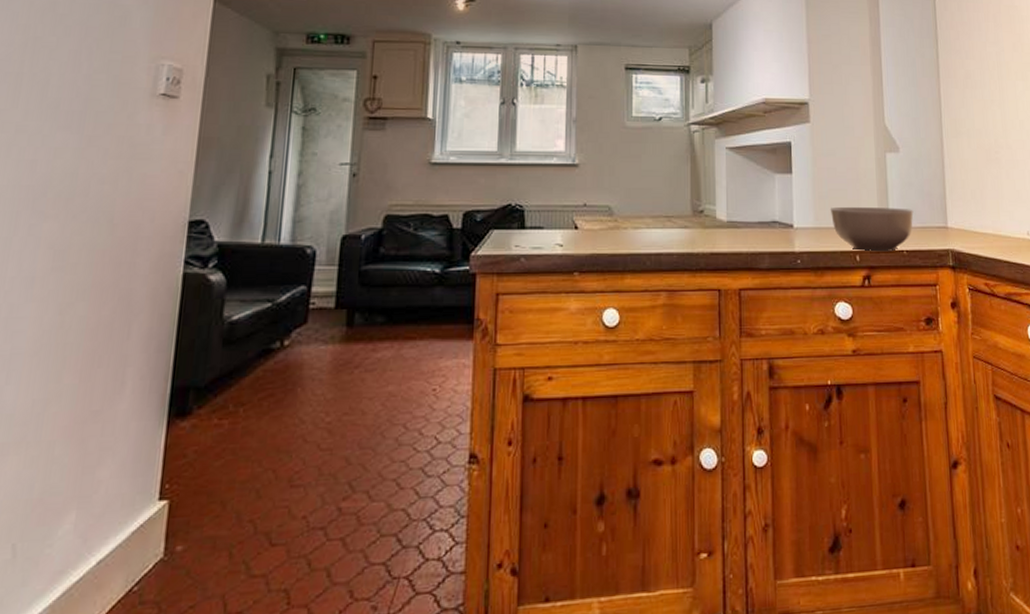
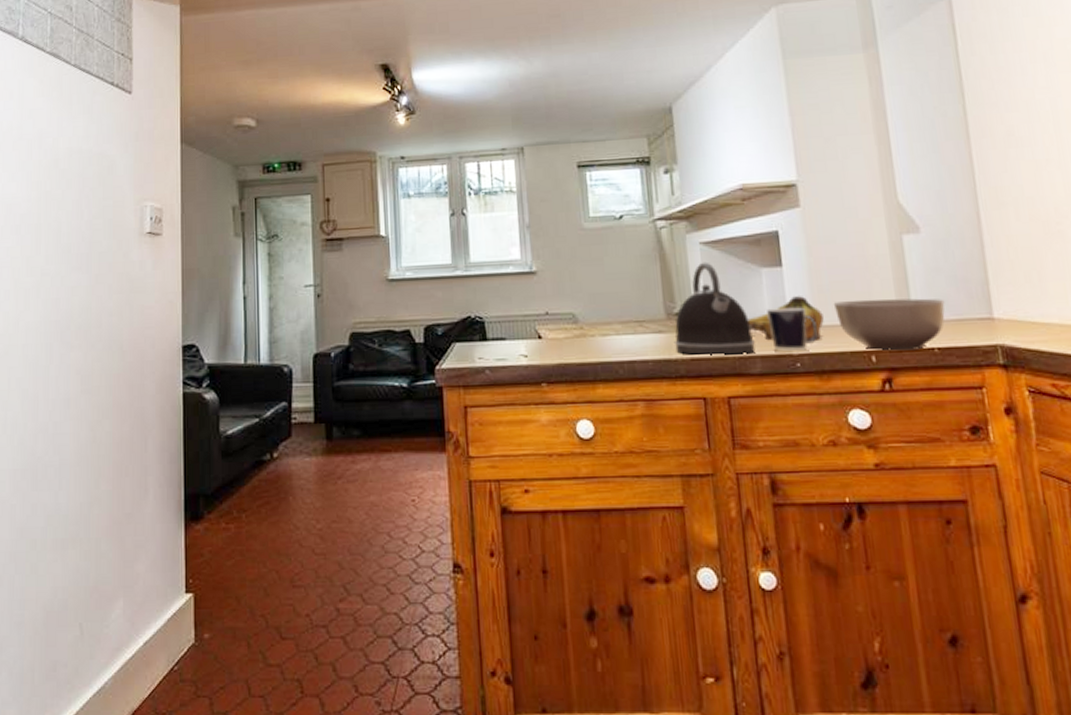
kettle: none [697,165,766,251] -> present [673,262,756,356]
fruit: none [760,201,822,242] -> present [747,296,824,342]
mug: none [777,210,817,250] -> present [767,307,819,353]

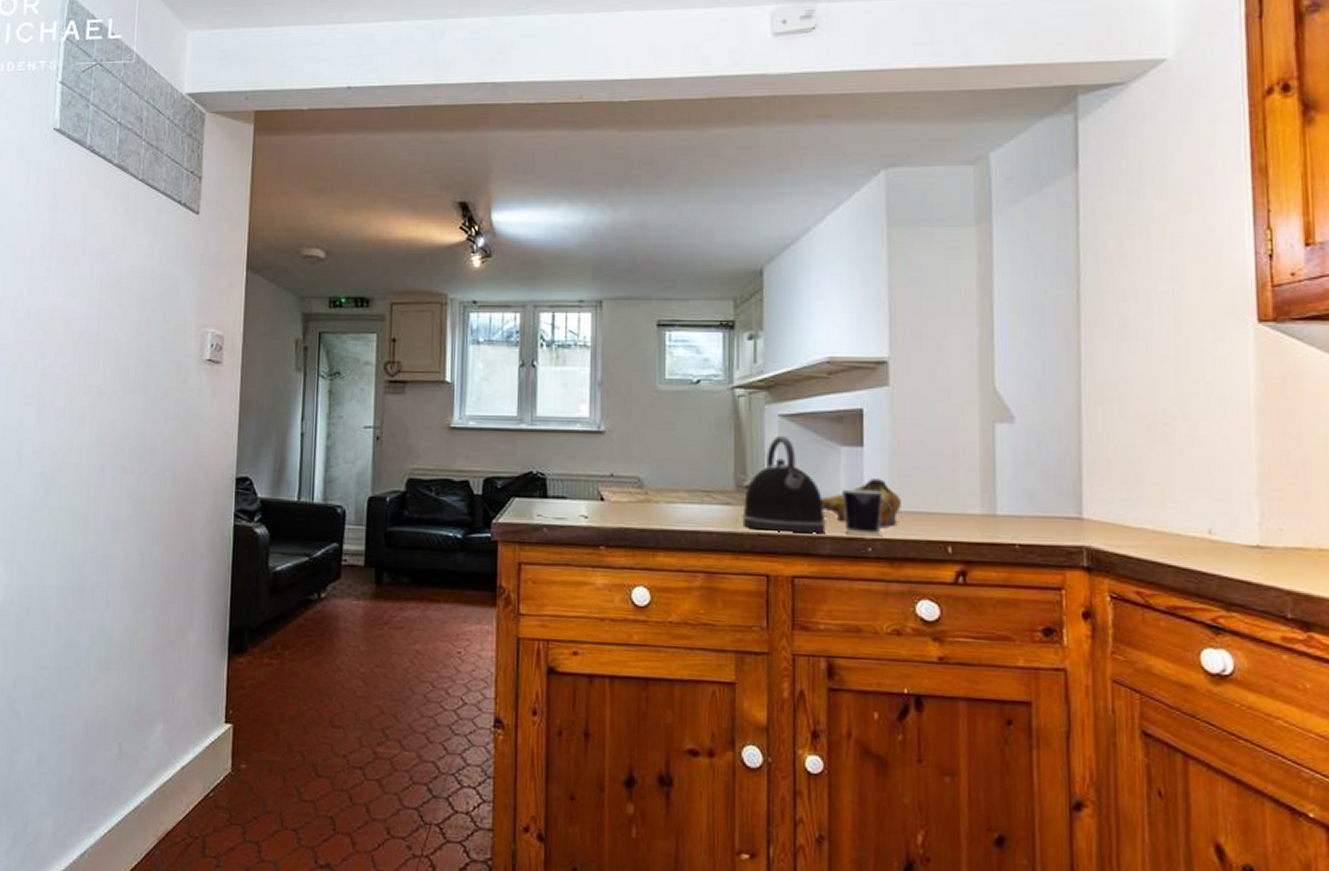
bowl: present [833,298,945,352] -> none [913,487,1032,545]

